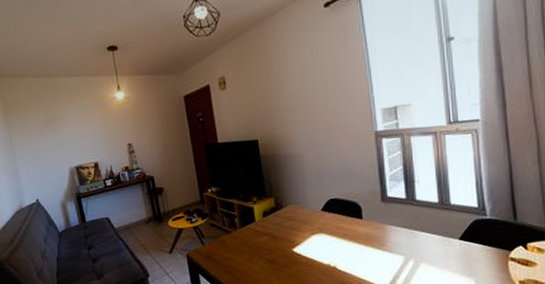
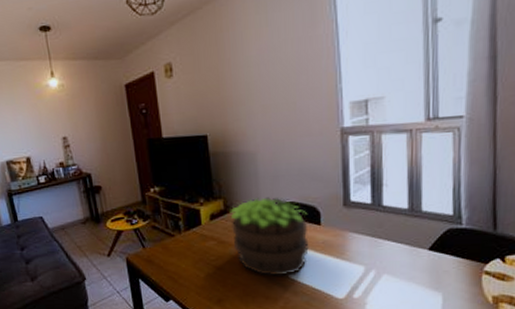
potted plant: none [280,195,353,268] -> present [230,197,309,276]

